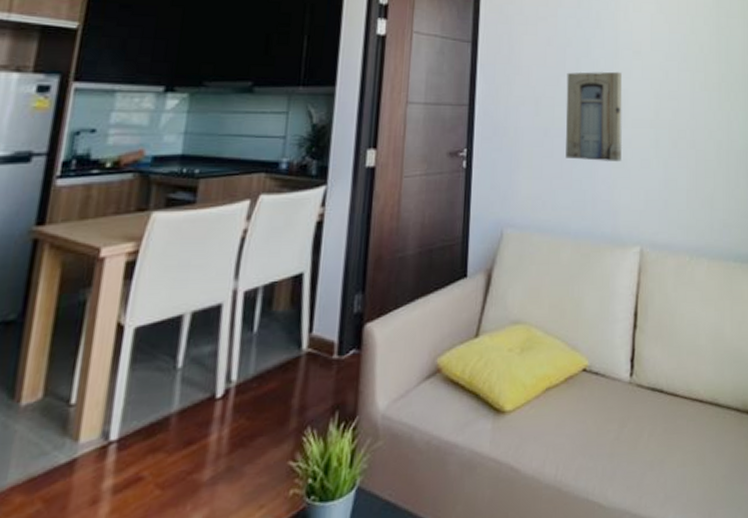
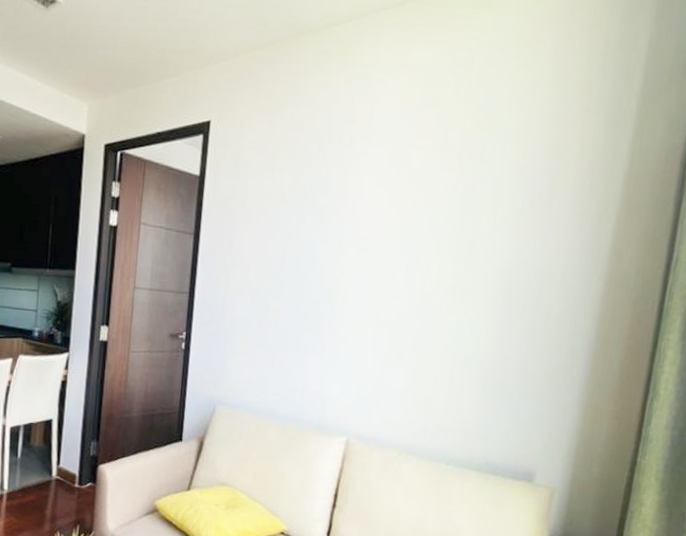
wall art: present [565,71,622,162] -> none [278,266,343,357]

